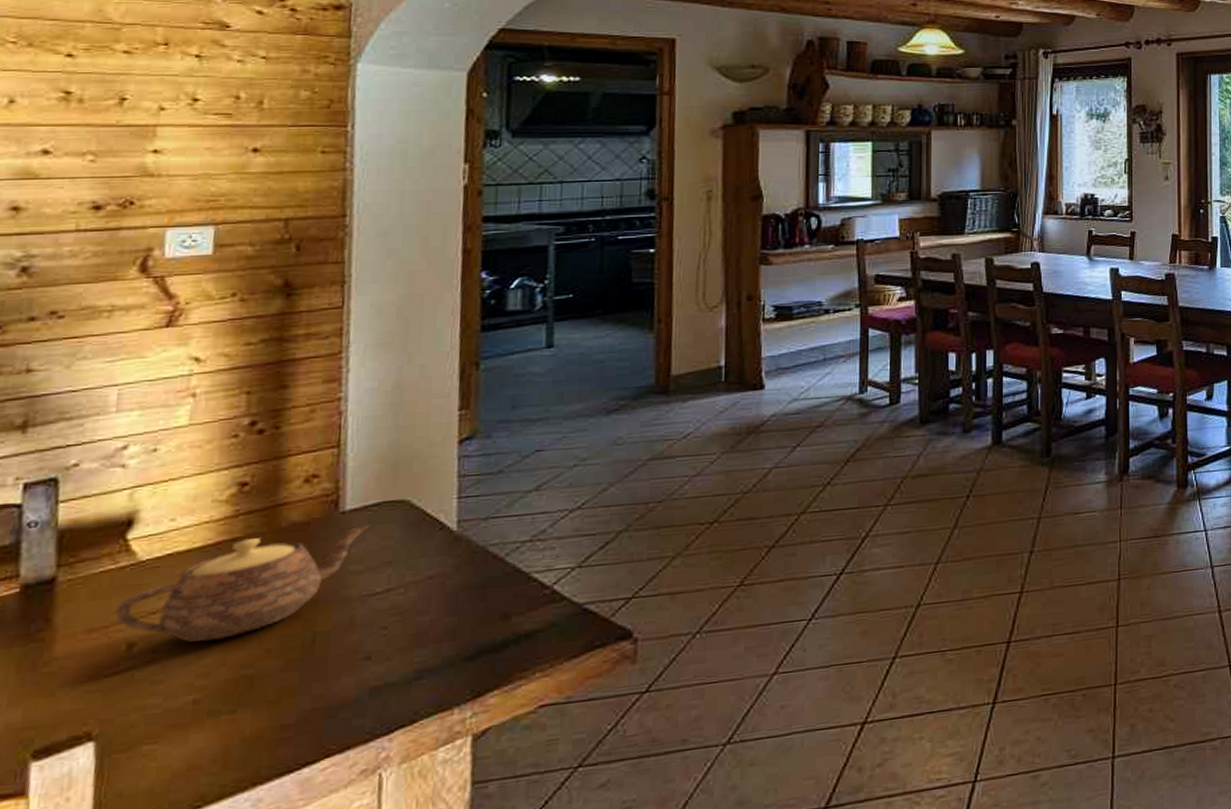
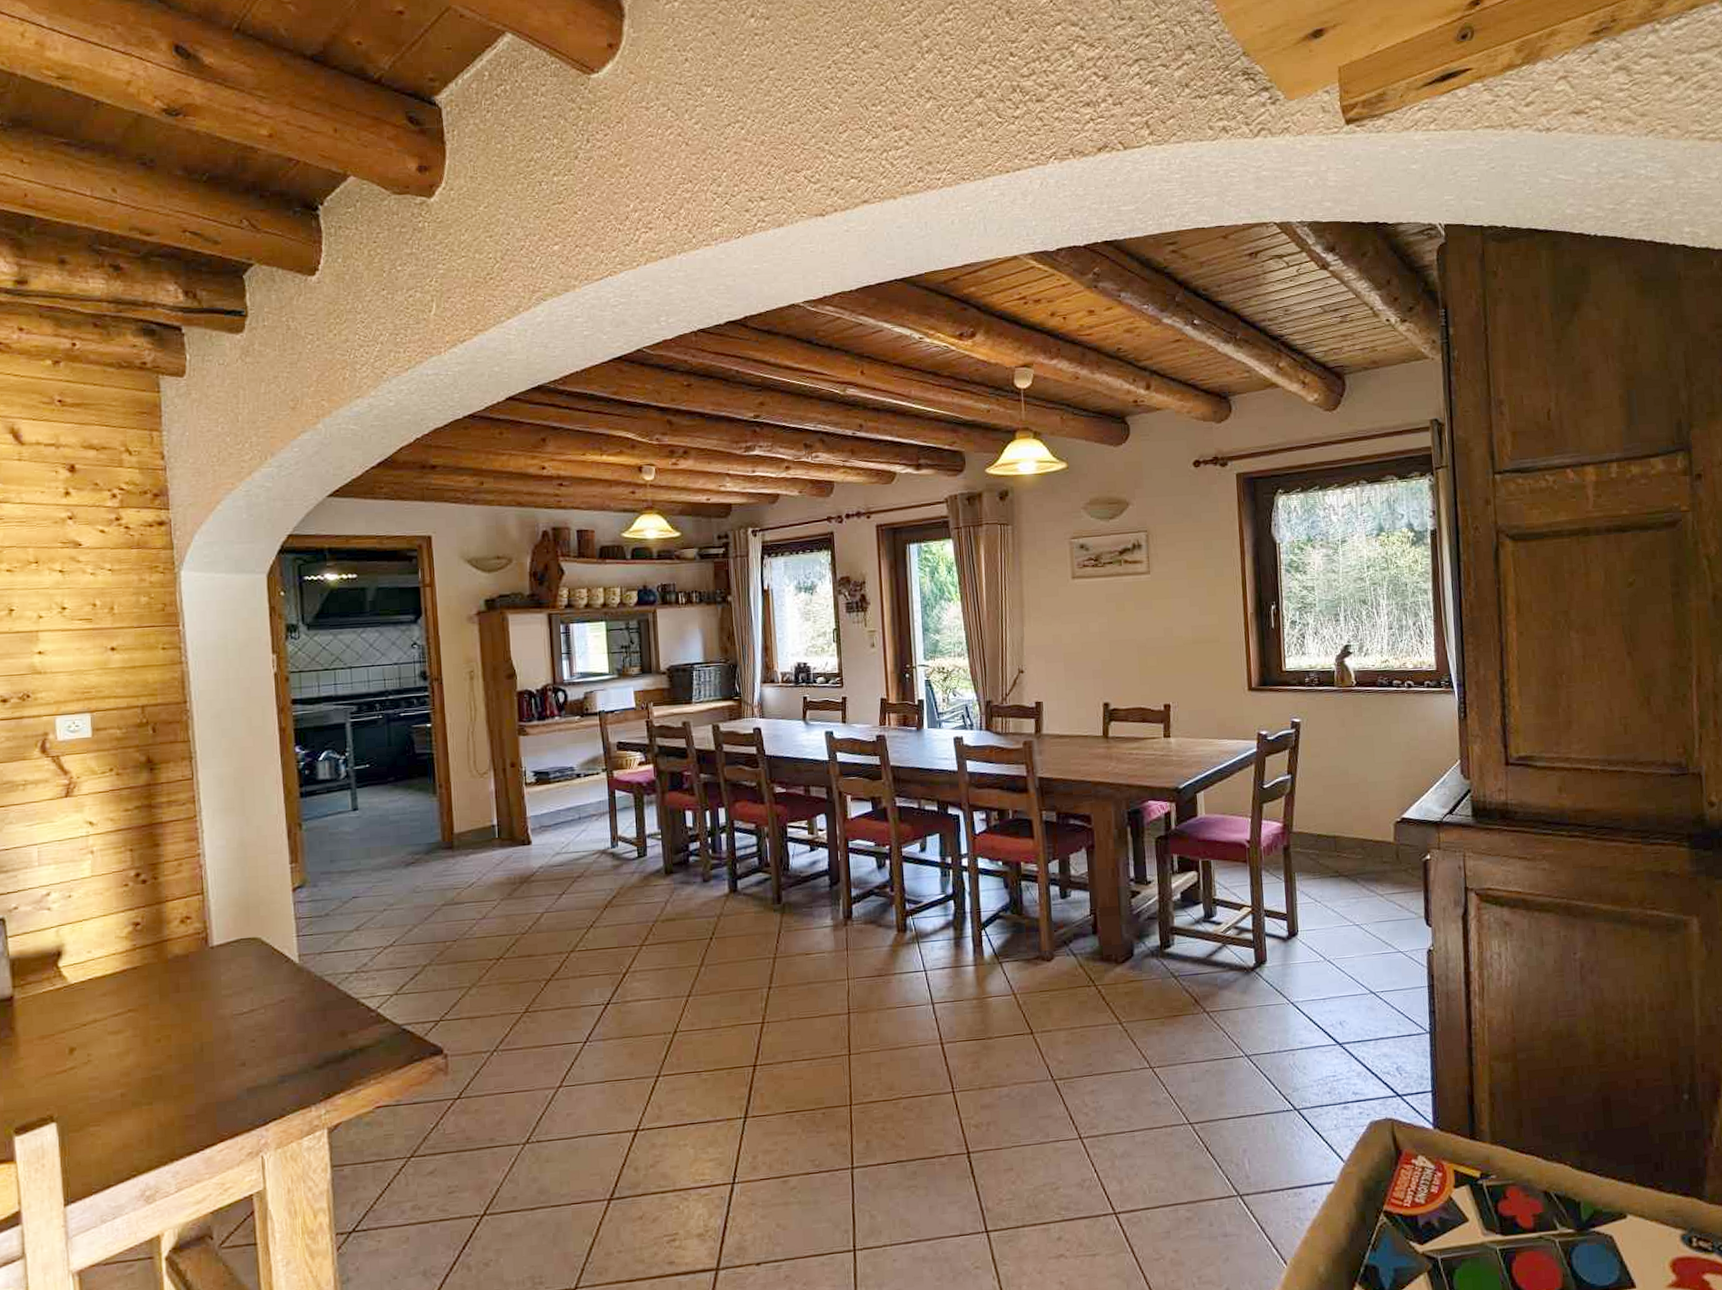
teapot: present [114,524,371,642] -> none [57,957,233,1049]

